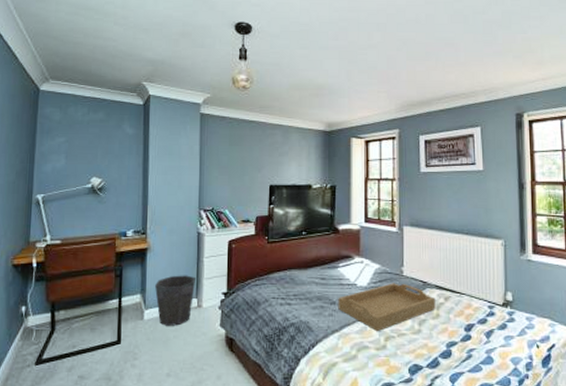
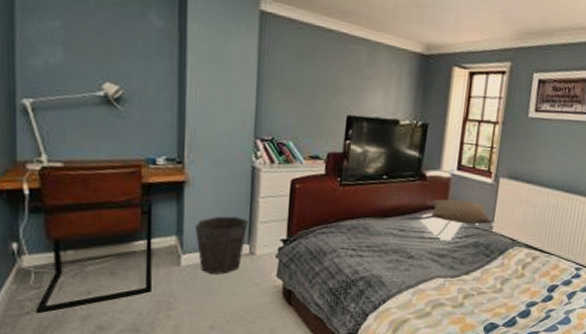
serving tray: present [338,283,436,331] -> none [416,239,523,288]
pillow: none [347,249,401,270] -> present [431,199,491,225]

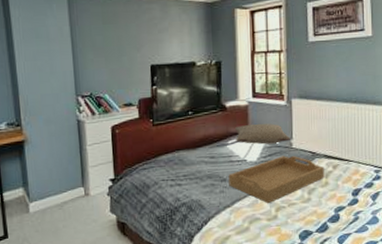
waste bin: present [195,216,249,274] -> none [37,164,81,217]
serving tray: none [416,239,523,288] -> present [228,156,324,203]

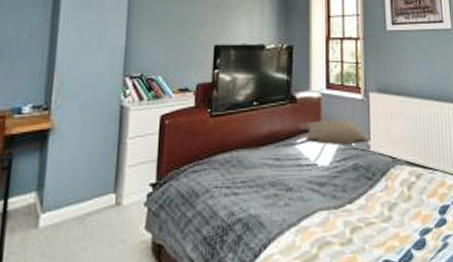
serving tray: present [228,156,324,203] -> none [295,160,407,221]

